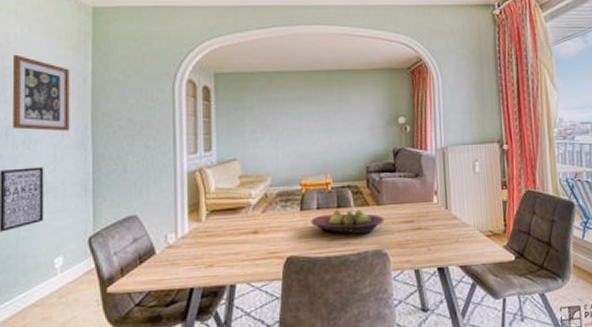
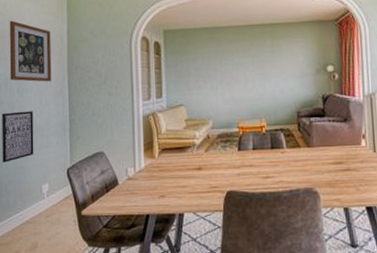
fruit bowl: present [311,209,384,235] -> none [248,150,315,174]

